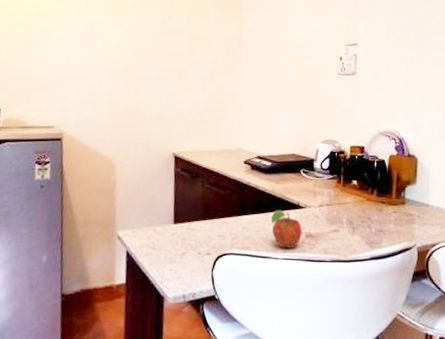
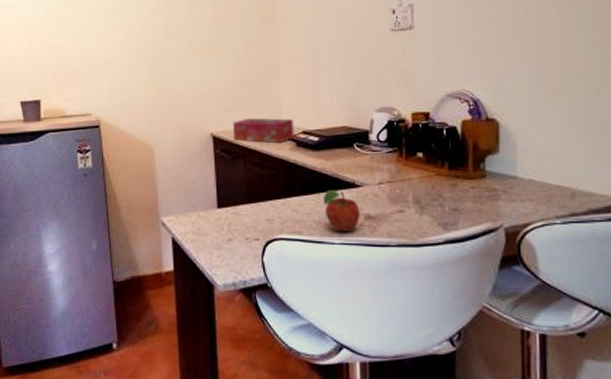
tissue box: none [193,141,250,166] -> present [232,118,294,144]

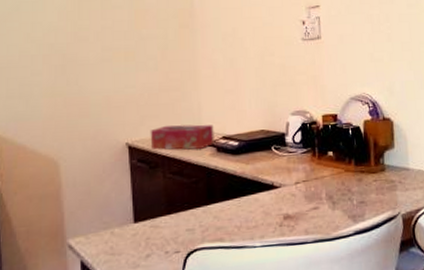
fruit: present [324,190,360,232] -> none [244,193,280,234]

